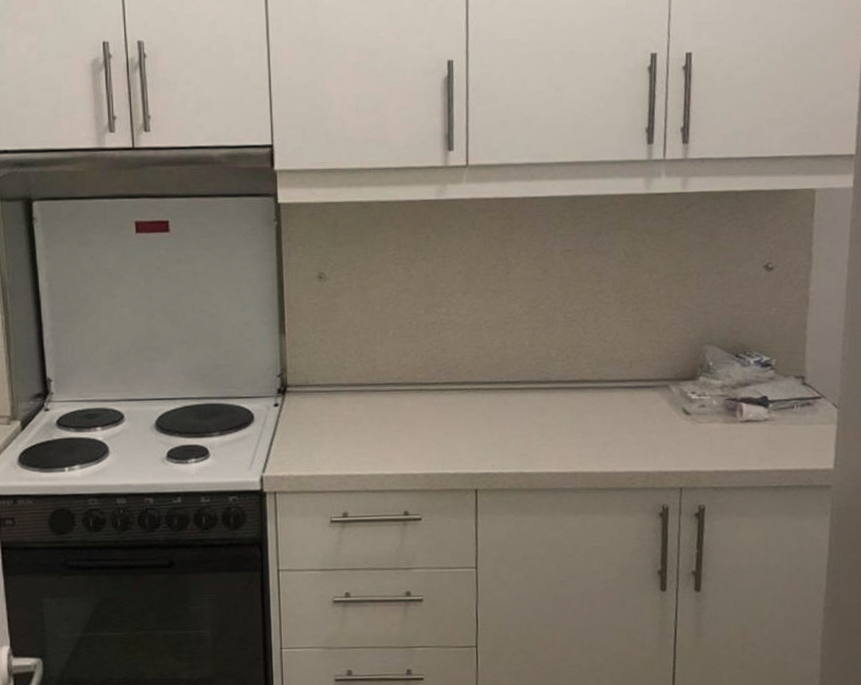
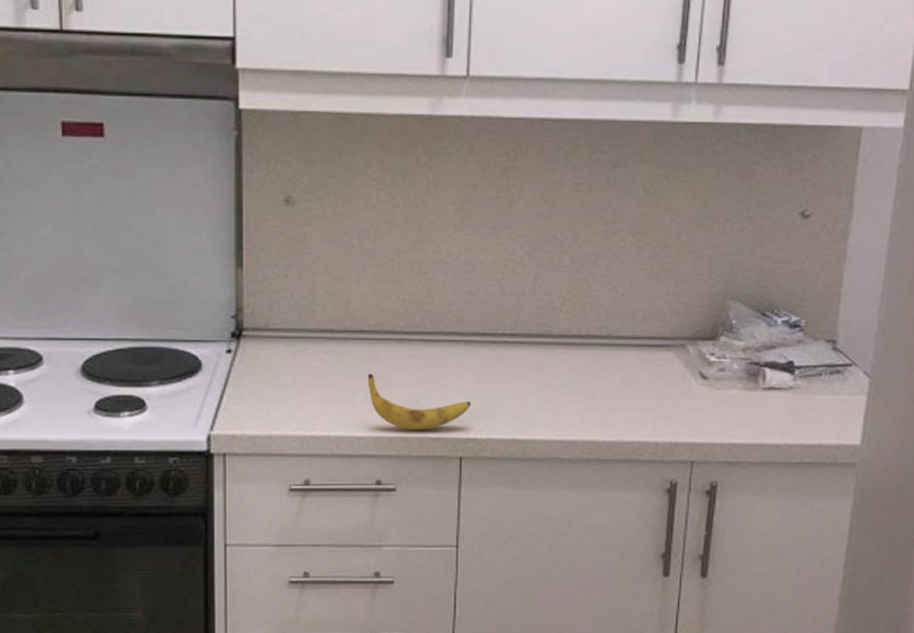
banana: none [393,420,483,468] -> present [367,373,472,431]

